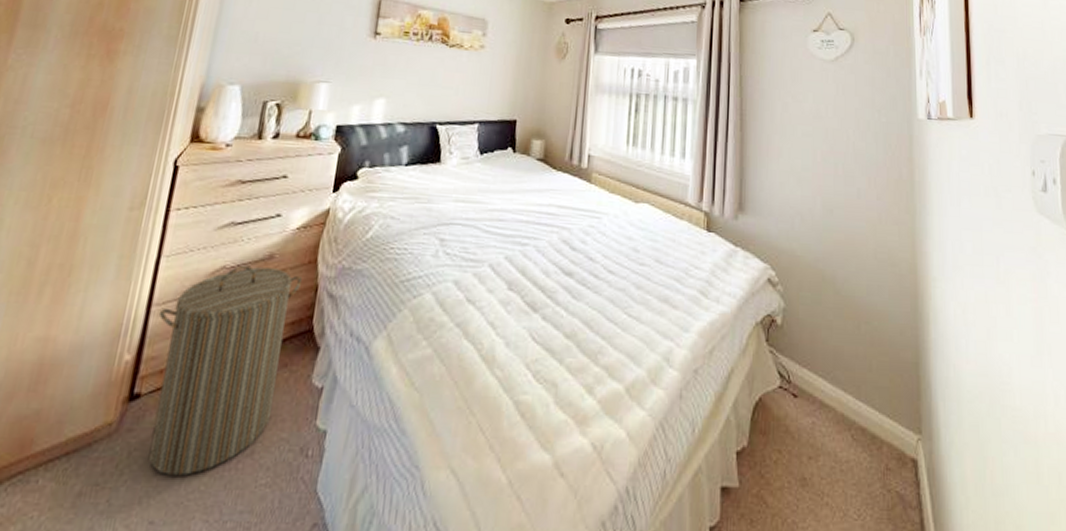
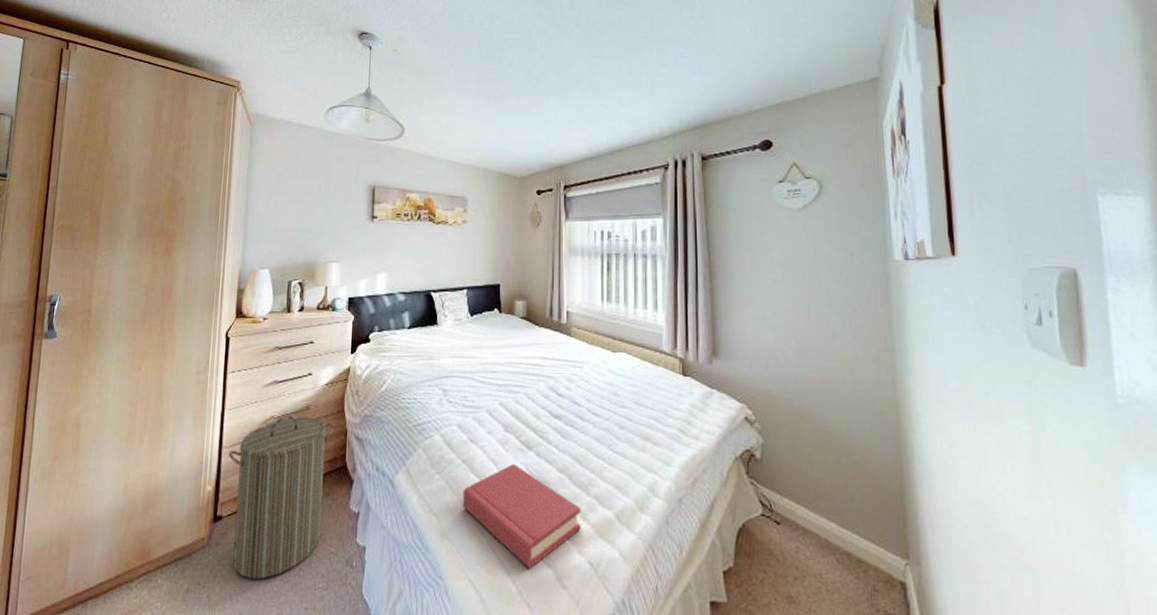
hardback book: none [451,327,588,454] -> present [462,463,581,569]

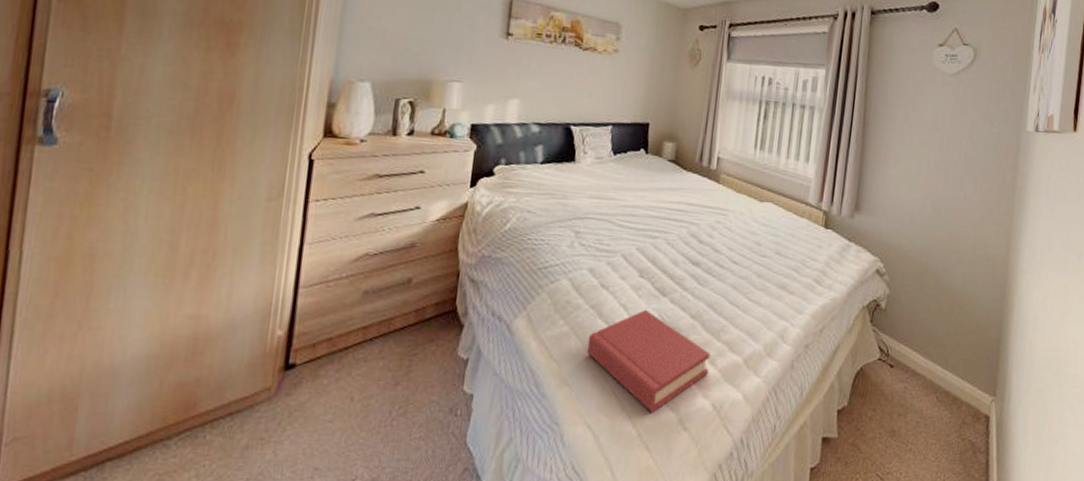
laundry hamper: present [228,415,333,579] -> none [306,252,443,431]

